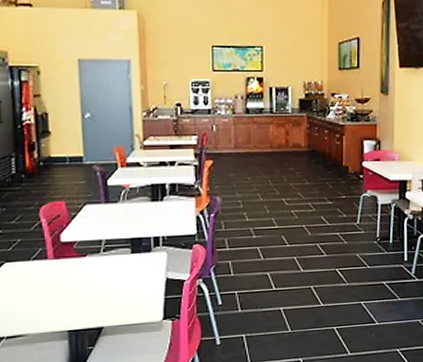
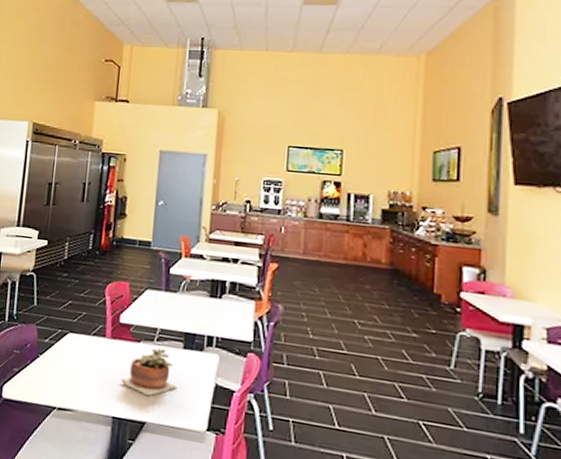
succulent plant: none [71,258,131,304] -> present [120,348,178,397]

